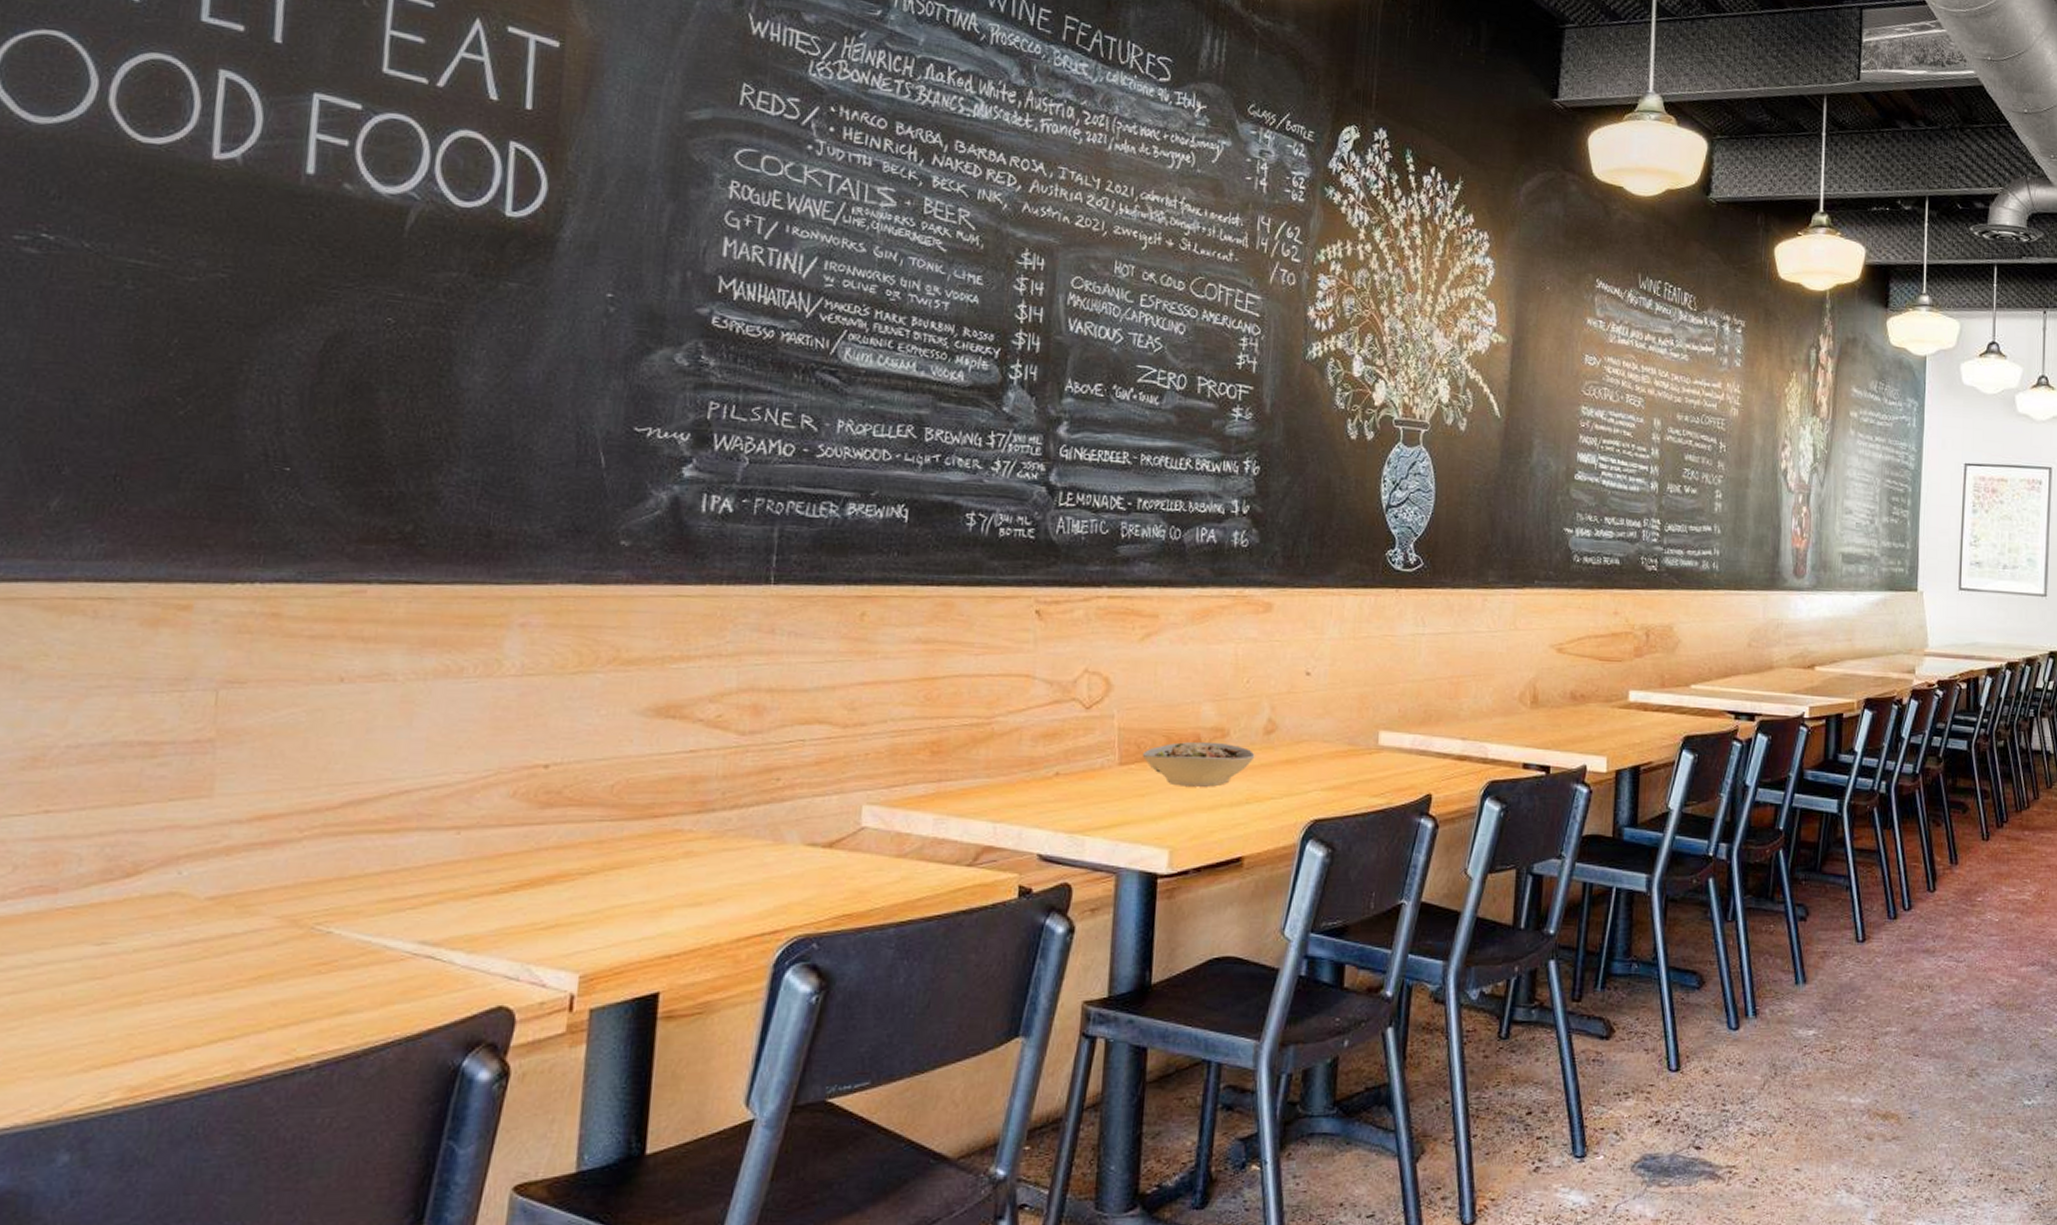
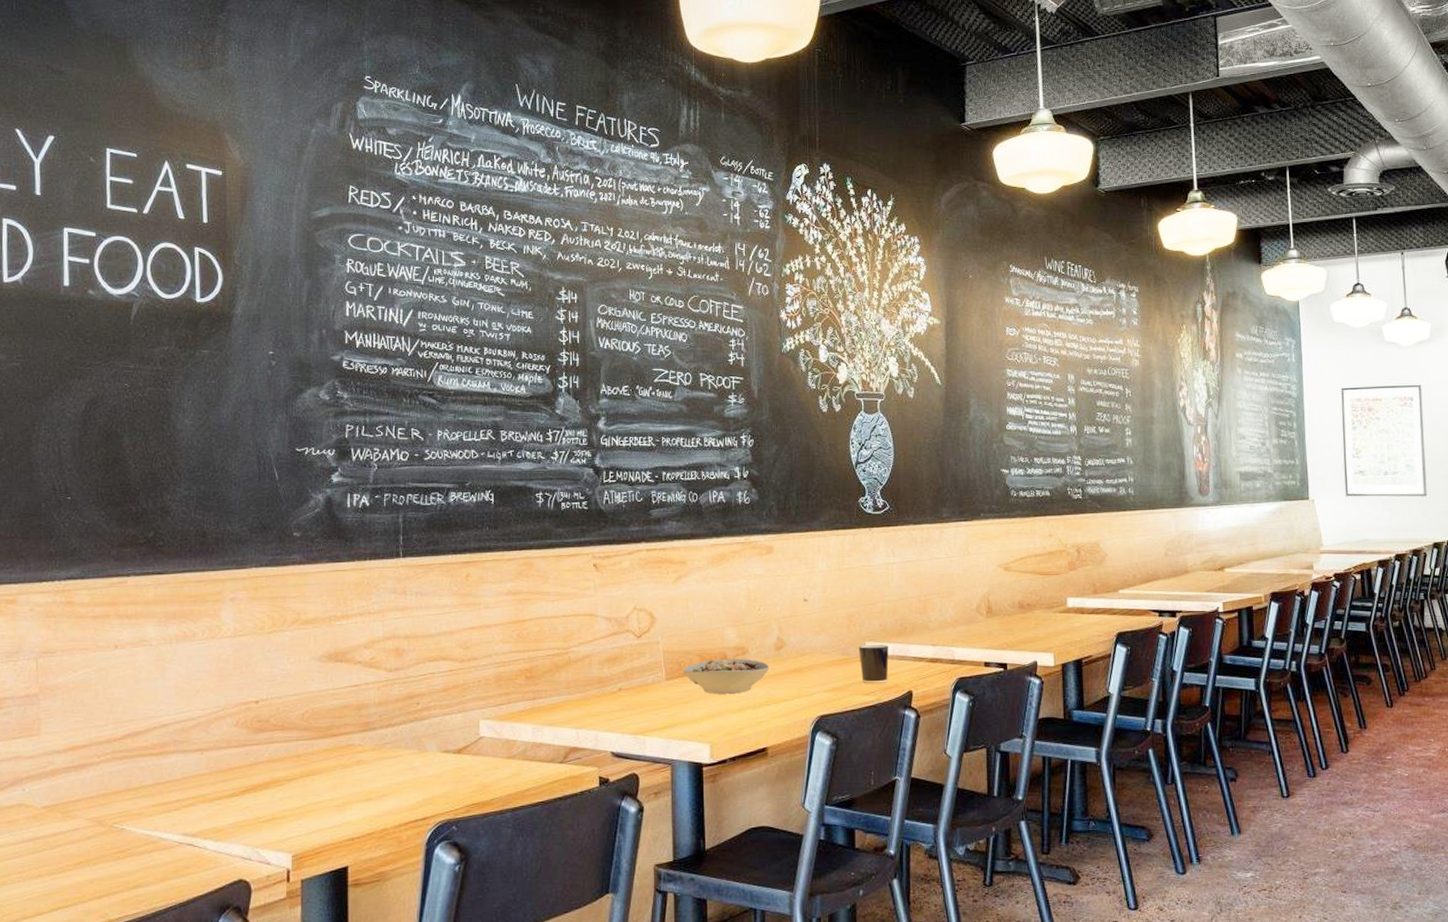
mug: none [1369,733,1407,784] -> present [858,644,889,685]

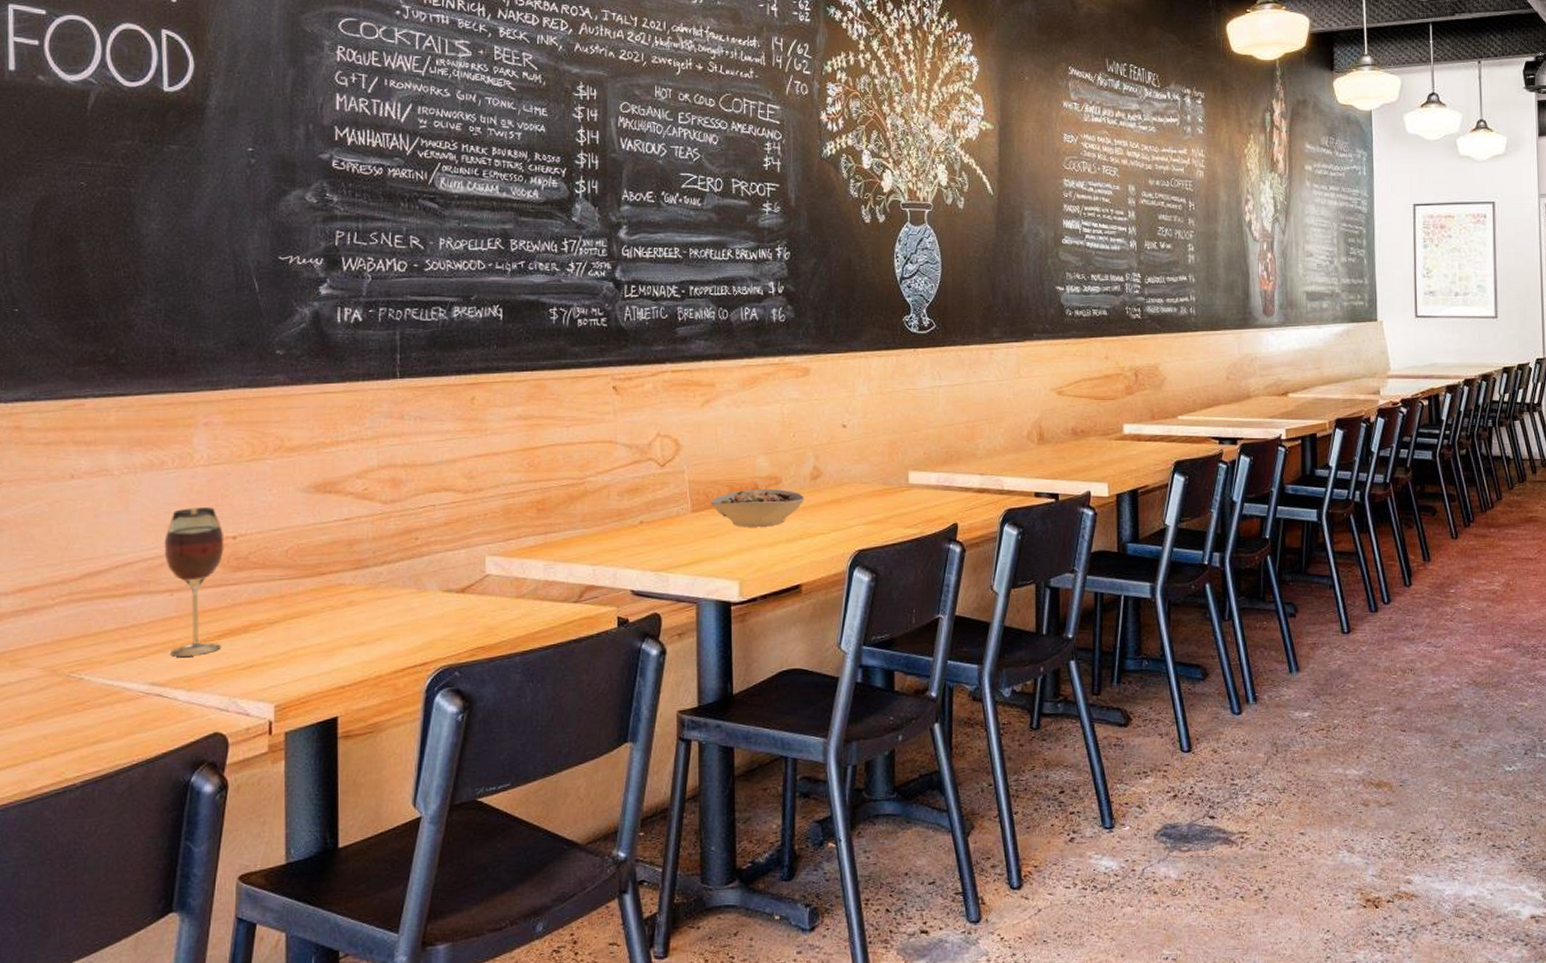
wineglass: none [195,674,248,810] -> present [164,507,224,657]
mug: present [858,644,889,685] -> none [901,473,933,517]

